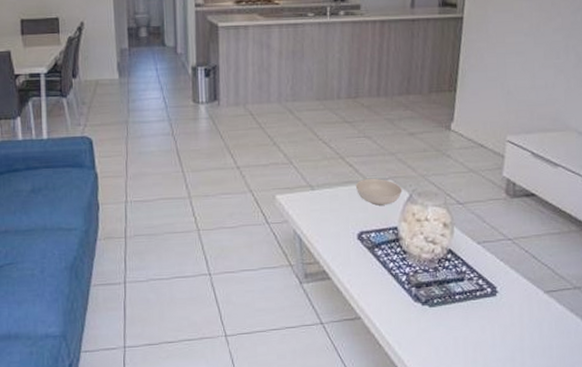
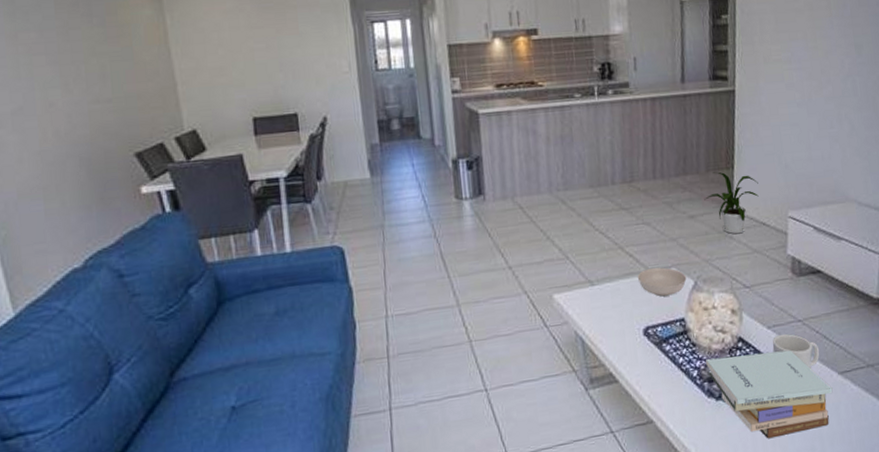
books: none [415,265,537,346] -> present [706,350,833,439]
house plant: none [425,93,479,154] -> present [704,172,759,235]
mug: none [481,250,528,285] -> present [772,333,820,369]

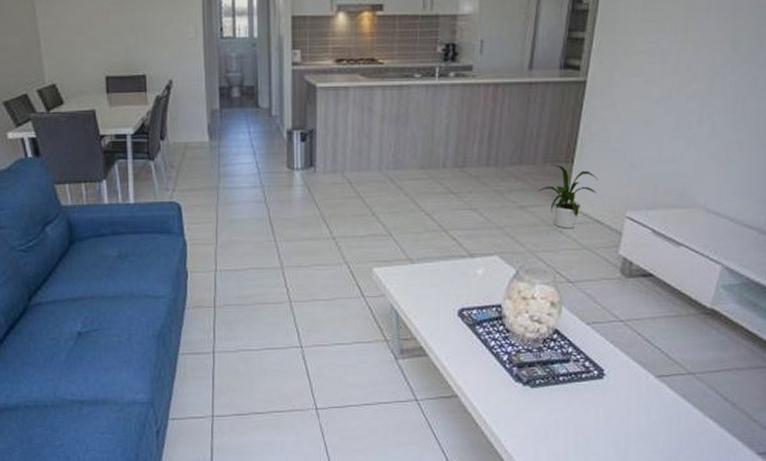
bowl: present [637,267,687,297] -> none [458,254,509,282]
books: present [706,350,833,439] -> none [518,346,647,428]
mug: present [772,333,820,369] -> none [589,331,639,368]

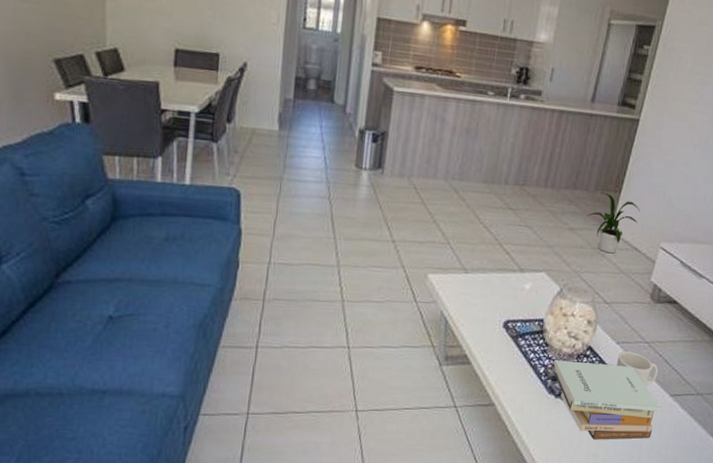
books: none [518,346,647,428] -> present [554,360,662,440]
mug: none [589,331,639,368] -> present [616,351,659,386]

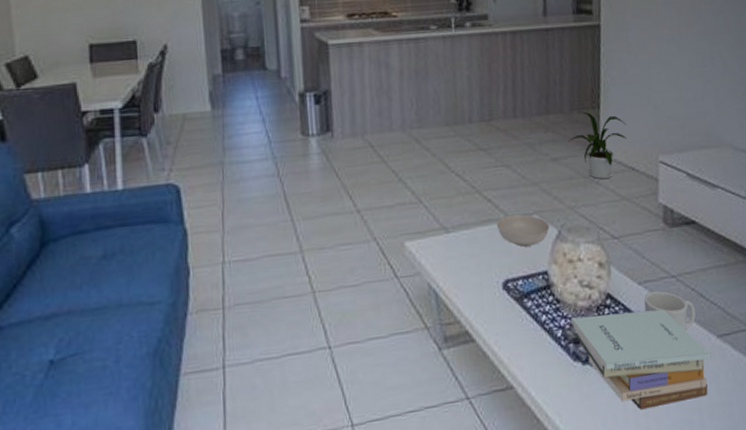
bowl: none [509,268,554,297] -> present [496,214,550,247]

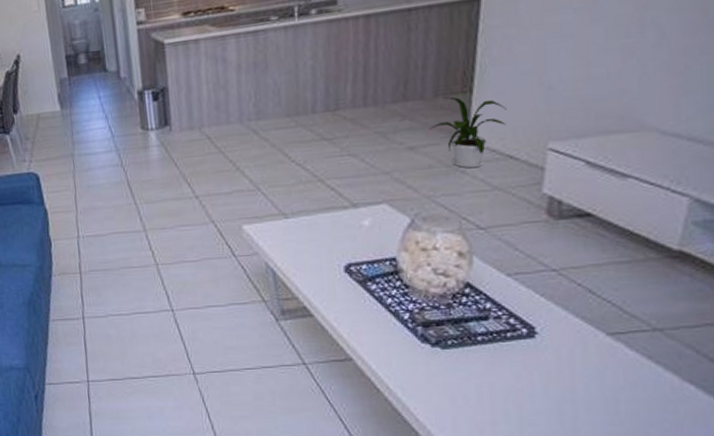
bowl: present [496,214,550,247] -> none [339,202,401,234]
books: present [571,309,711,410] -> none [421,301,596,395]
mug: present [643,290,696,331] -> none [512,283,581,325]

